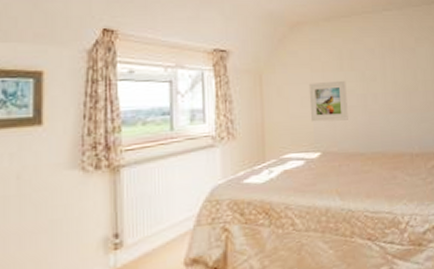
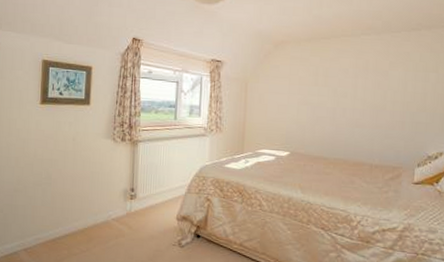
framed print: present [308,80,348,122] -> none [284,94,319,128]

